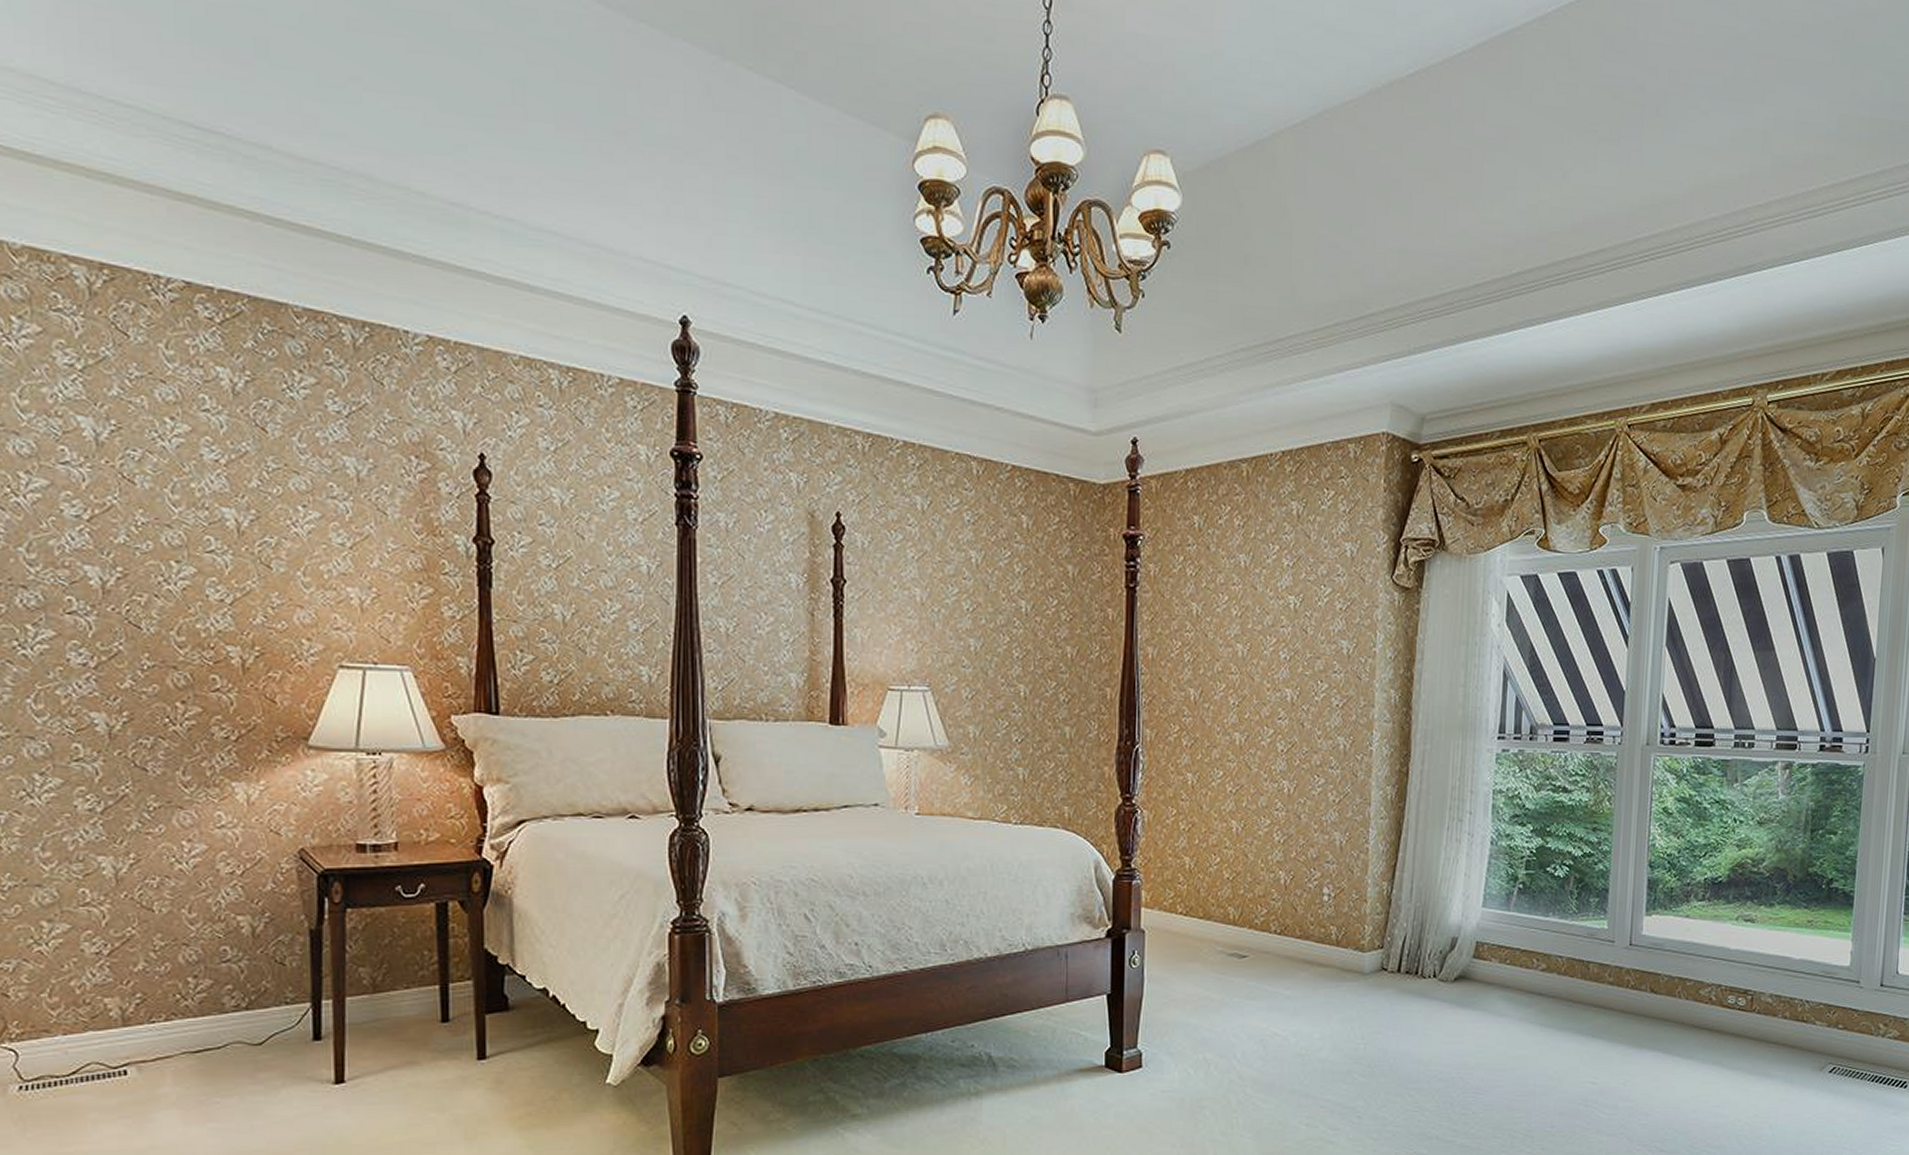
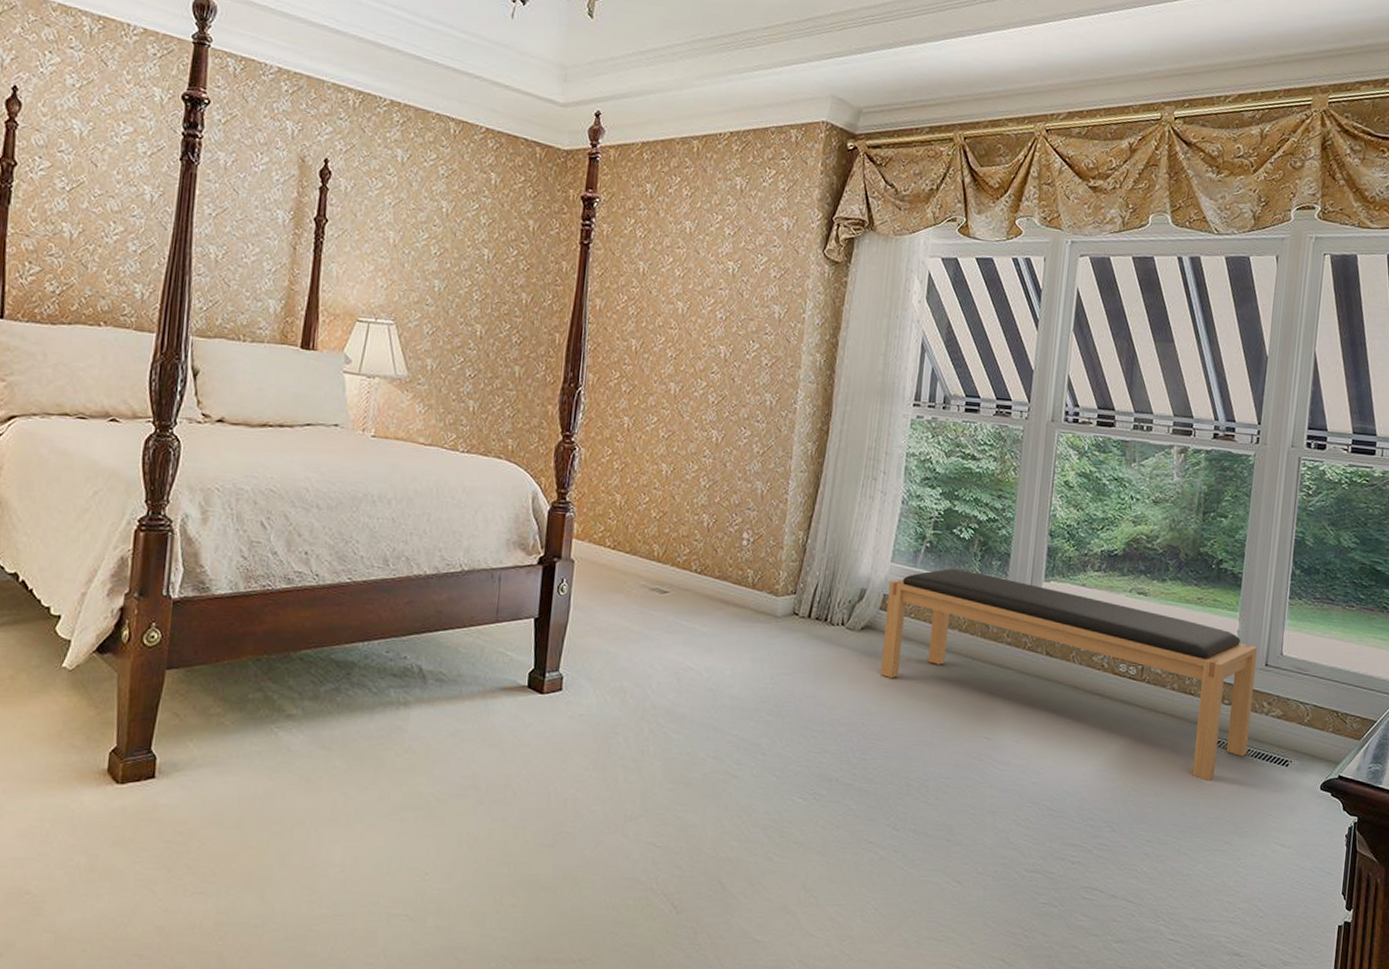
bench: none [1477,908,1872,1109] -> present [881,568,1258,781]

